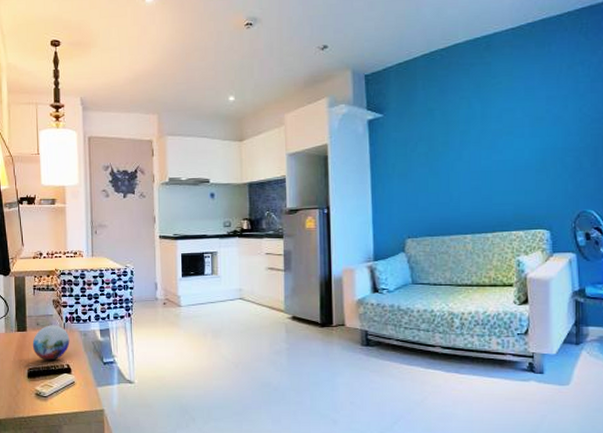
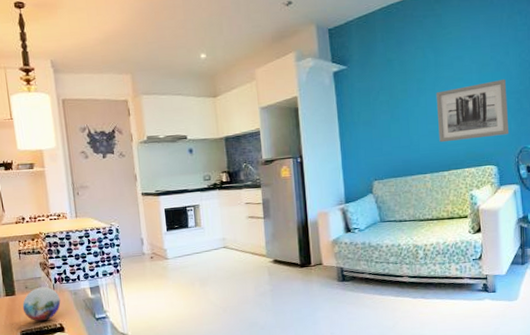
wall art: none [481,135,566,201] -> present [436,80,509,143]

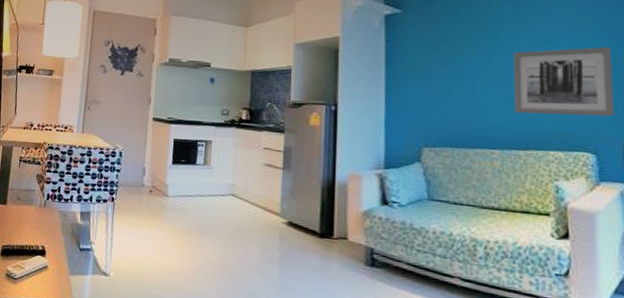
decorative orb: present [22,286,61,322] -> none [10,200,49,240]

